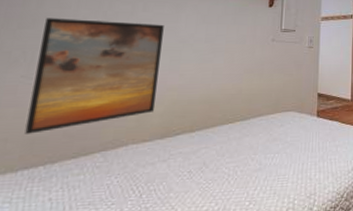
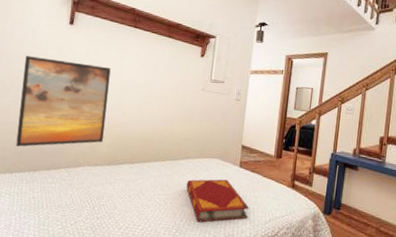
hardback book: none [259,132,330,186] -> present [186,179,249,222]

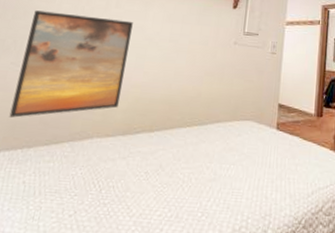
hardback book: present [186,179,249,222] -> none [215,145,289,201]

